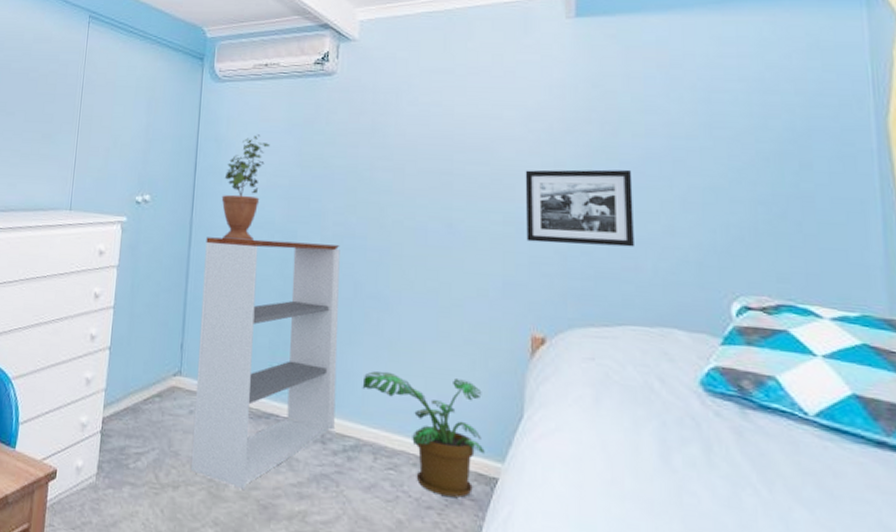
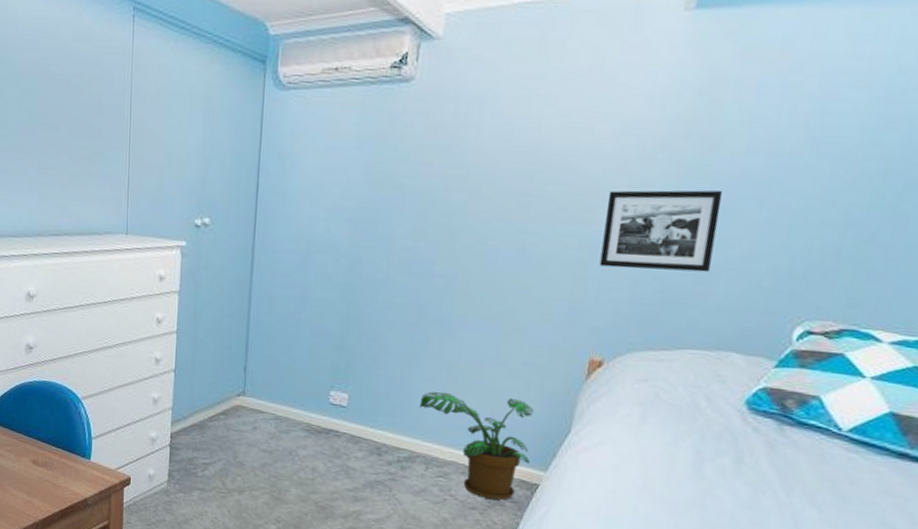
bookshelf: present [191,237,340,490] -> none [255,262,407,494]
potted plant: present [221,134,270,242] -> none [285,151,338,267]

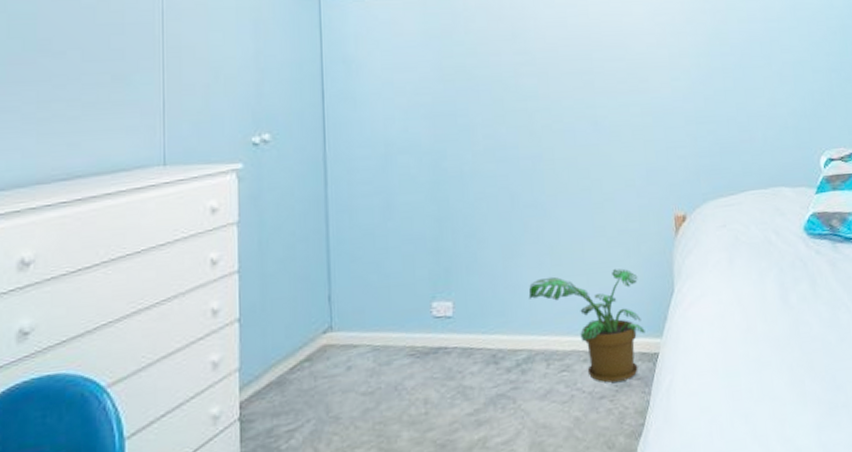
picture frame: present [599,190,723,272] -> none [656,52,747,129]

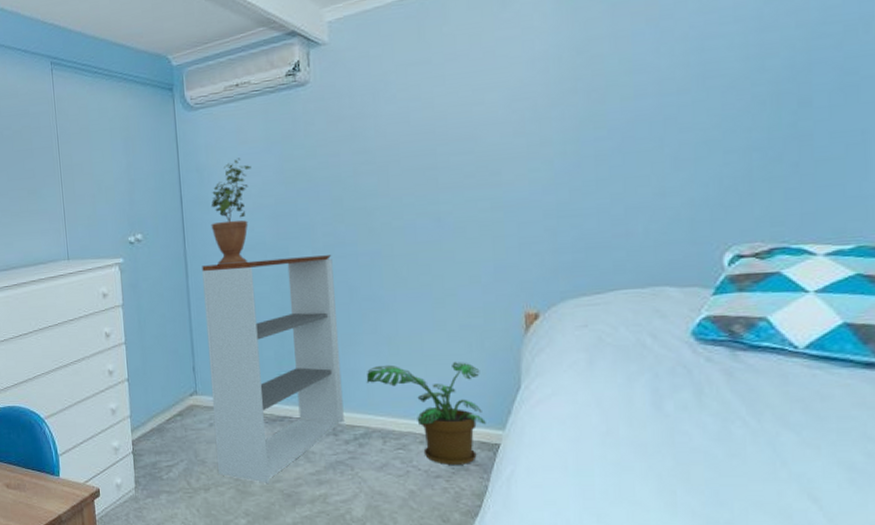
bookshelf: none [345,159,506,435] -> present [202,255,344,483]
potted plant: none [358,51,407,172] -> present [211,158,251,266]

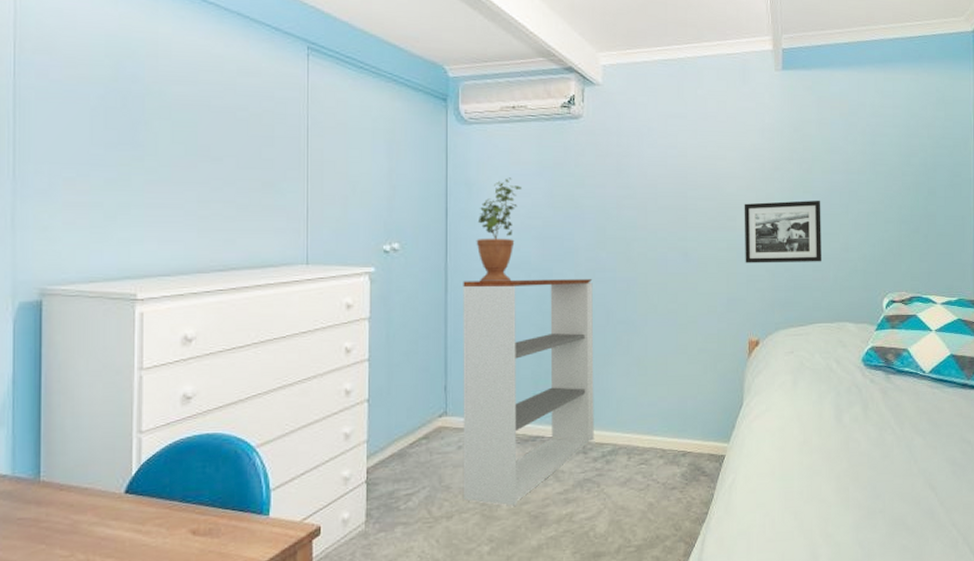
potted plant: present [366,362,486,465] -> none [616,382,715,477]
picture frame: none [510,135,624,224] -> present [744,200,821,263]

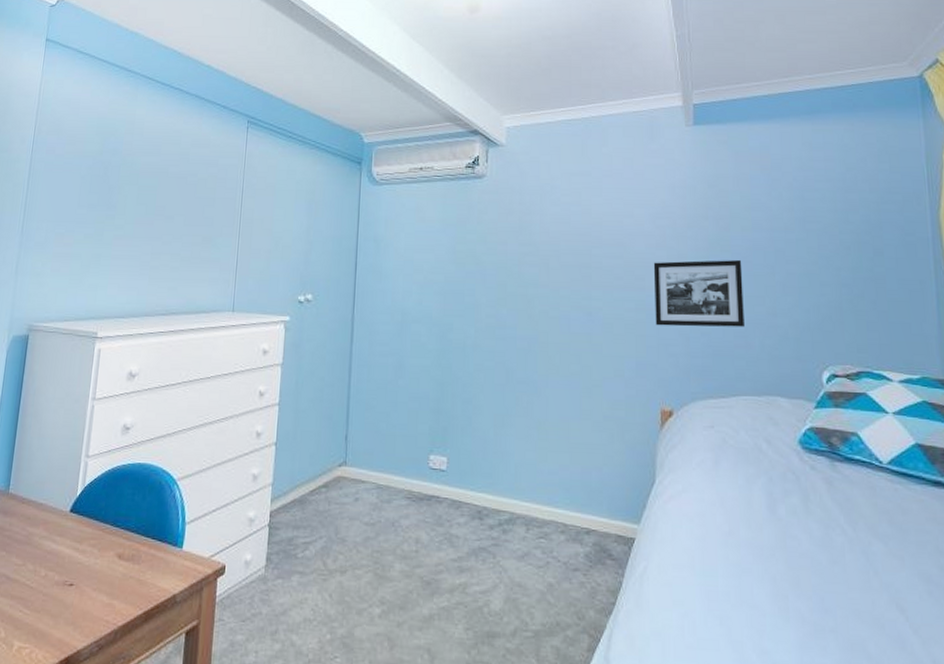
bookshelf: present [463,279,594,506] -> none [358,333,493,568]
potted plant: present [476,177,522,282] -> none [381,234,426,336]

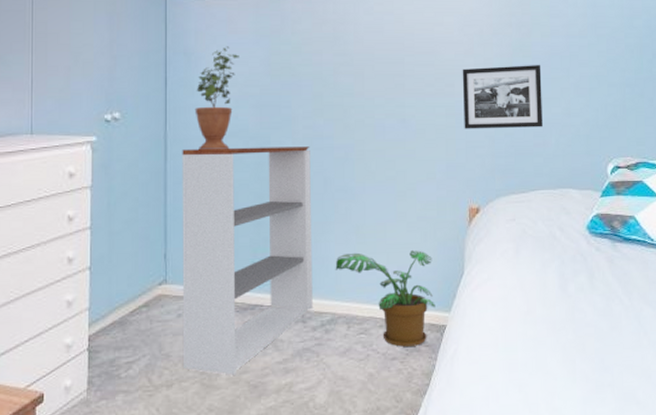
bookshelf: none [358,333,493,568] -> present [182,147,313,375]
potted plant: none [381,234,426,336] -> present [194,46,239,151]
potted plant: none [515,449,623,558] -> present [335,250,436,347]

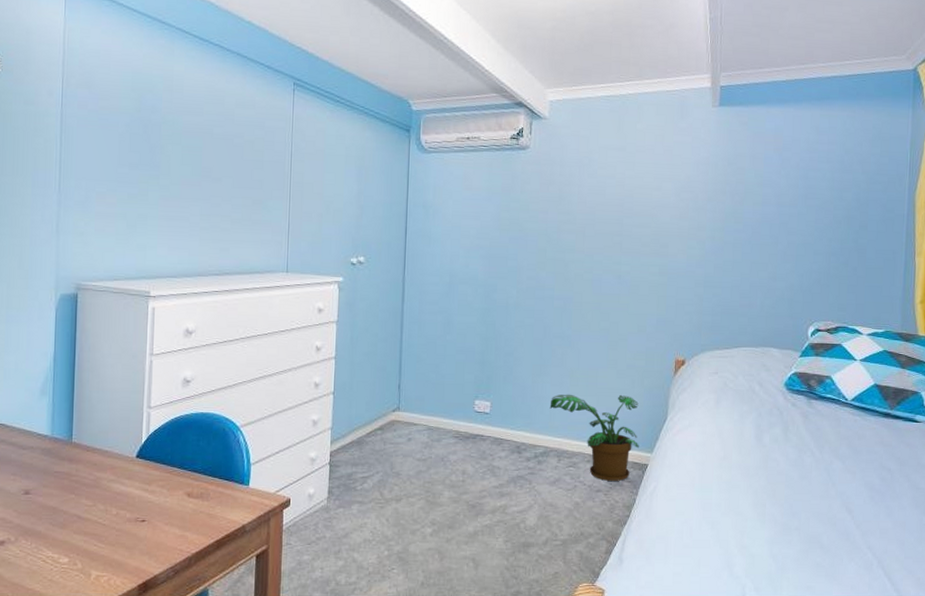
bookshelf: present [182,147,313,375] -> none [411,293,533,495]
potted plant: present [194,46,239,151] -> none [430,201,472,296]
picture frame: present [462,64,543,129] -> none [675,230,752,290]

